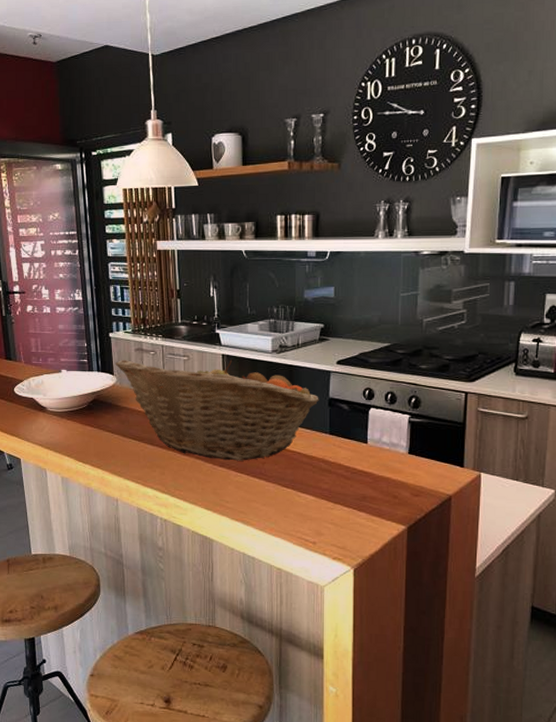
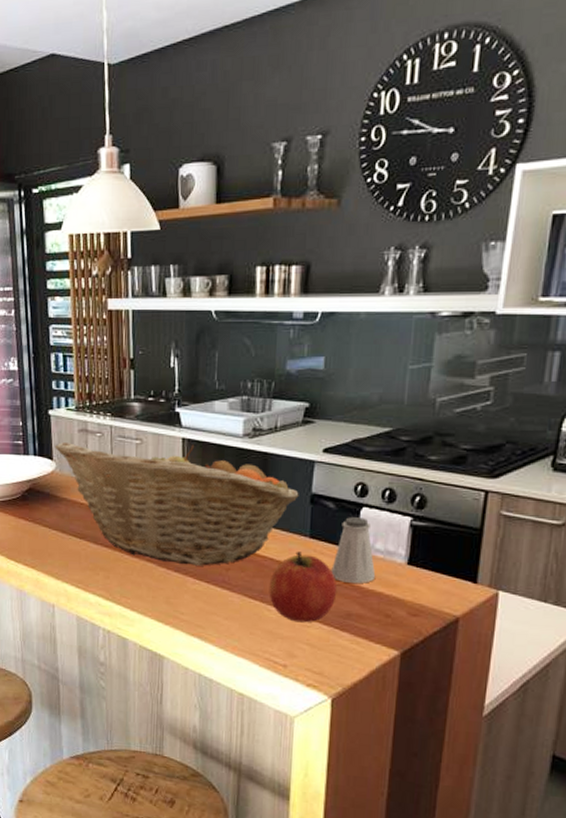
apple: none [298,446,353,506] -> present [269,551,337,623]
saltshaker: none [348,416,384,471] -> present [331,517,376,583]

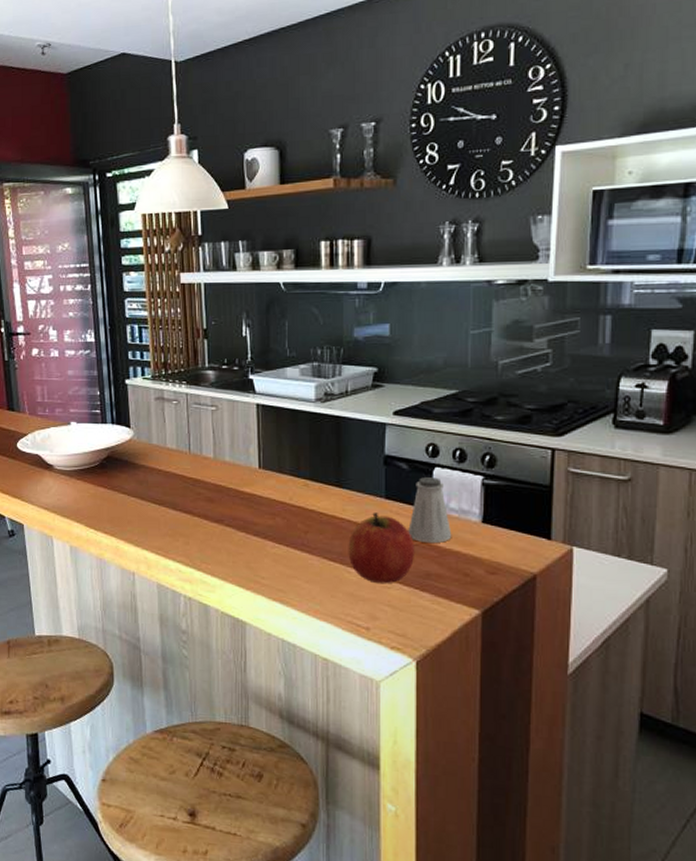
fruit basket: present [55,443,299,566] -> none [132,410,372,530]

